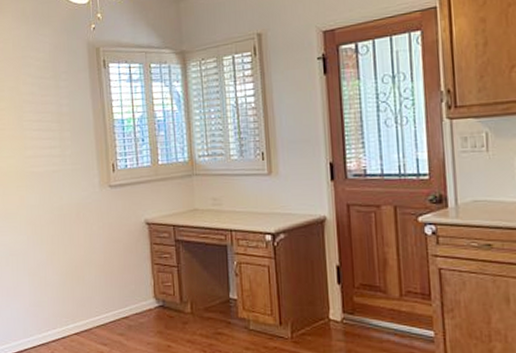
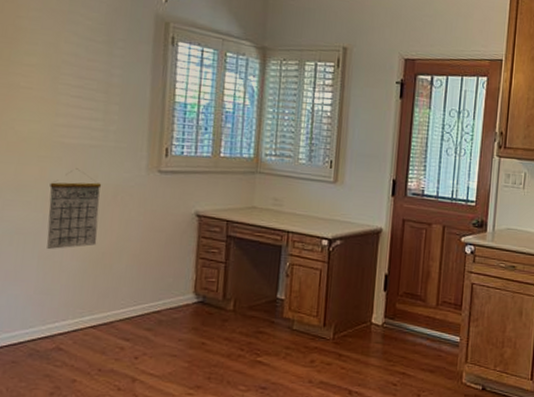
calendar: none [28,193,70,267] -> present [46,168,102,250]

